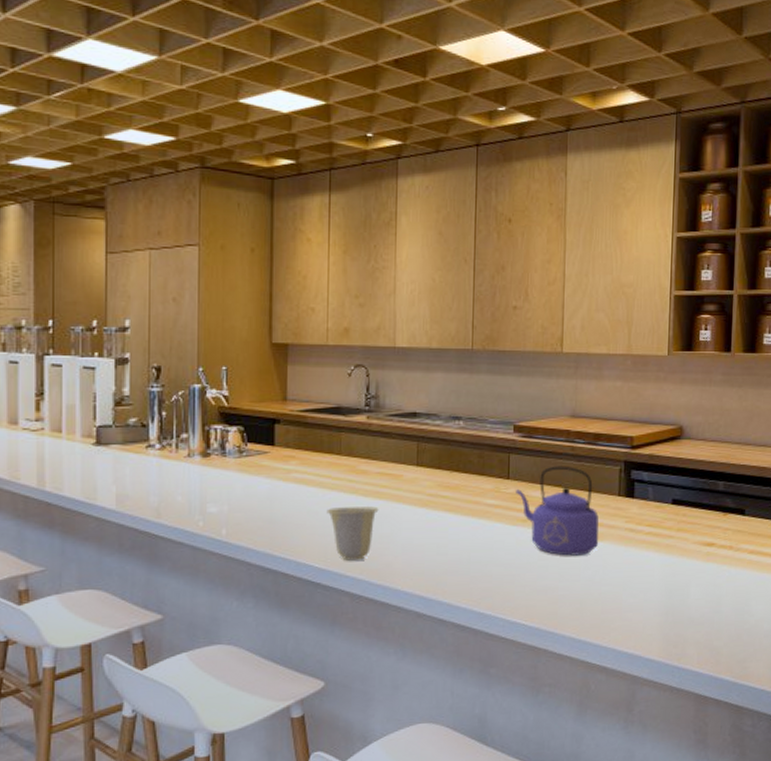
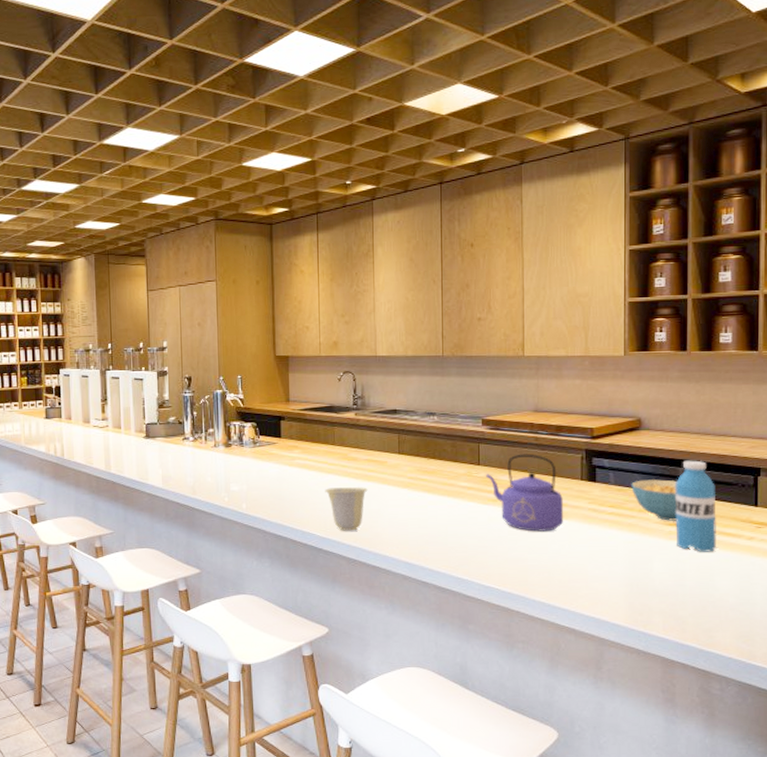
cereal bowl: none [670,494,717,541] -> present [631,479,677,521]
water bottle: none [713,473,755,575] -> present [675,460,717,552]

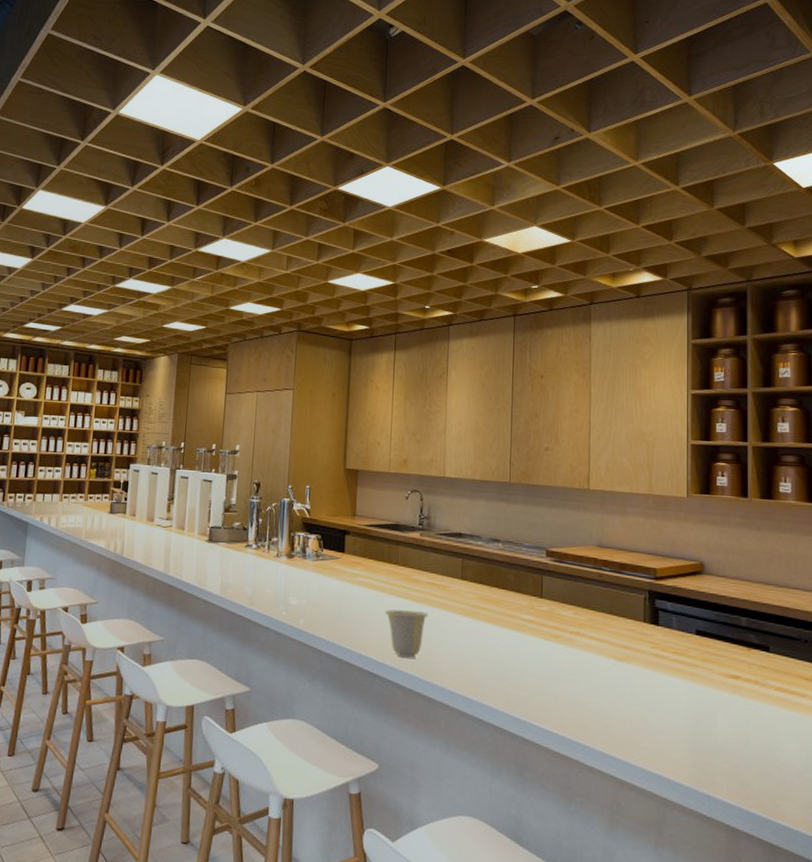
kettle: present [486,453,564,532] -> none [548,589,626,675]
cereal bowl: present [631,479,677,521] -> none [694,627,740,674]
water bottle: present [675,460,717,552] -> none [739,610,781,711]

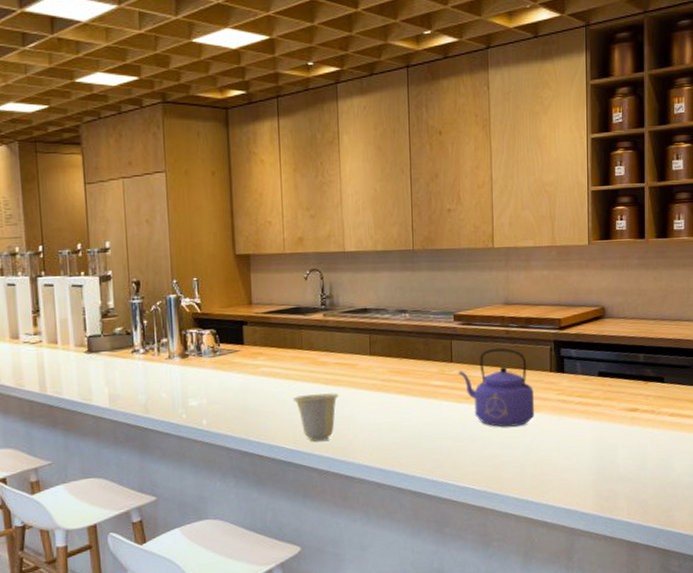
kettle: none [548,589,626,675] -> present [459,348,535,427]

